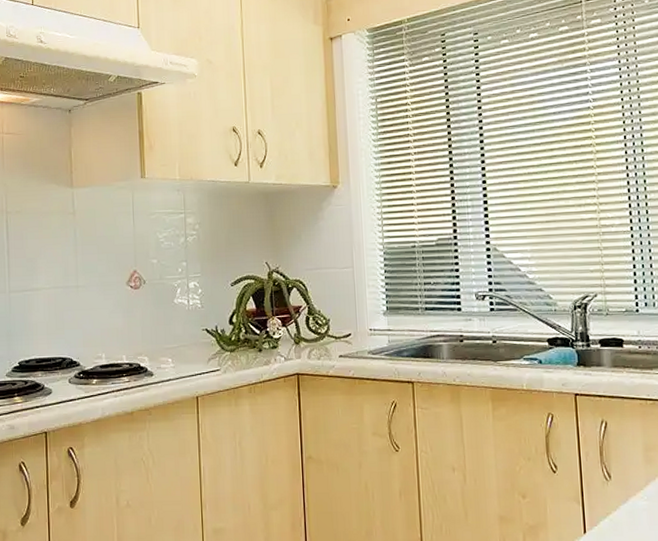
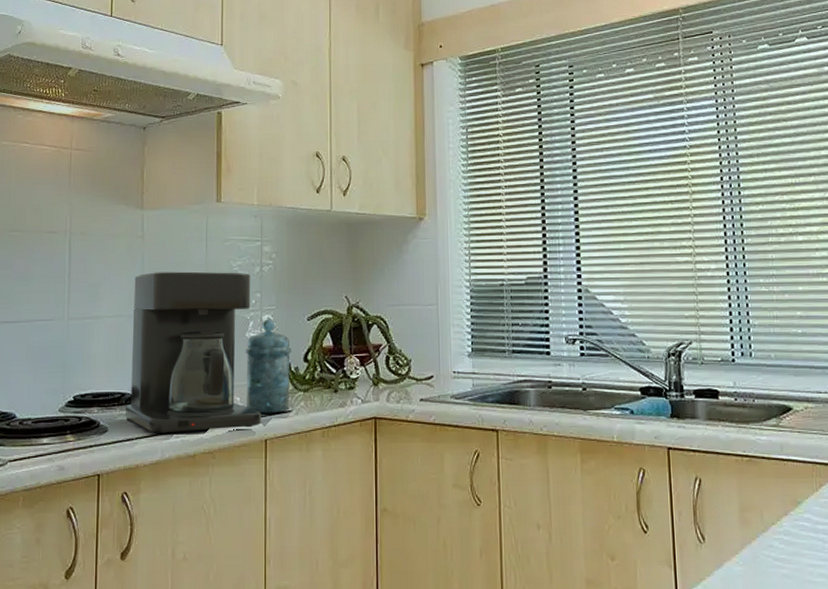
coffee maker: none [67,243,193,394] -> present [126,271,262,434]
canister: none [174,285,218,373] -> present [245,319,292,413]

